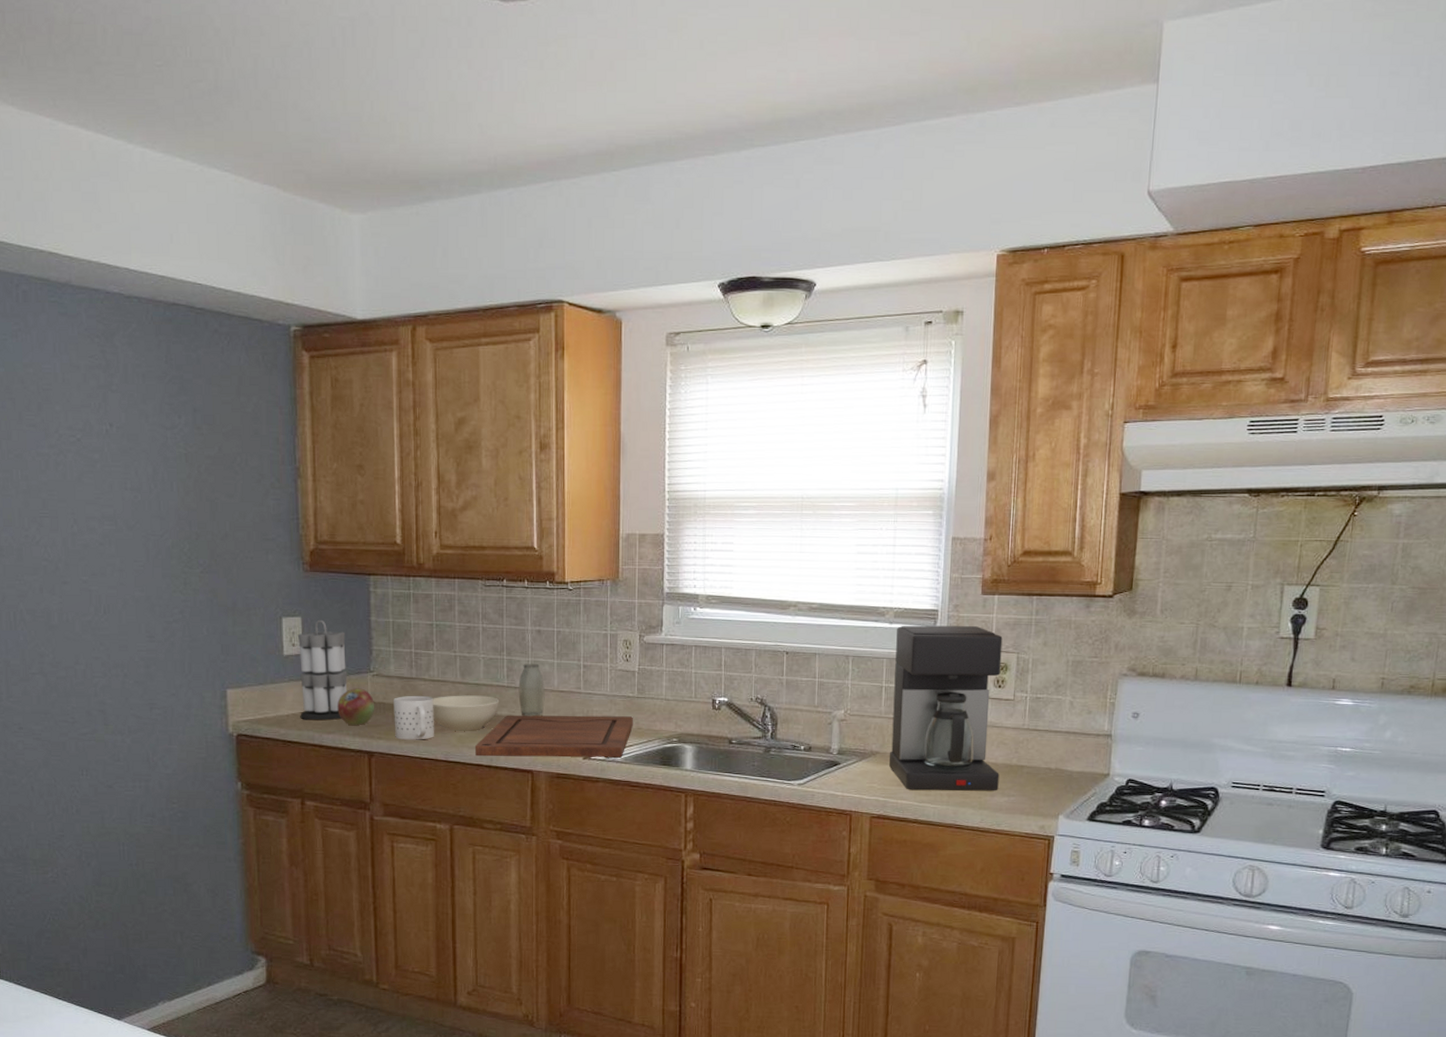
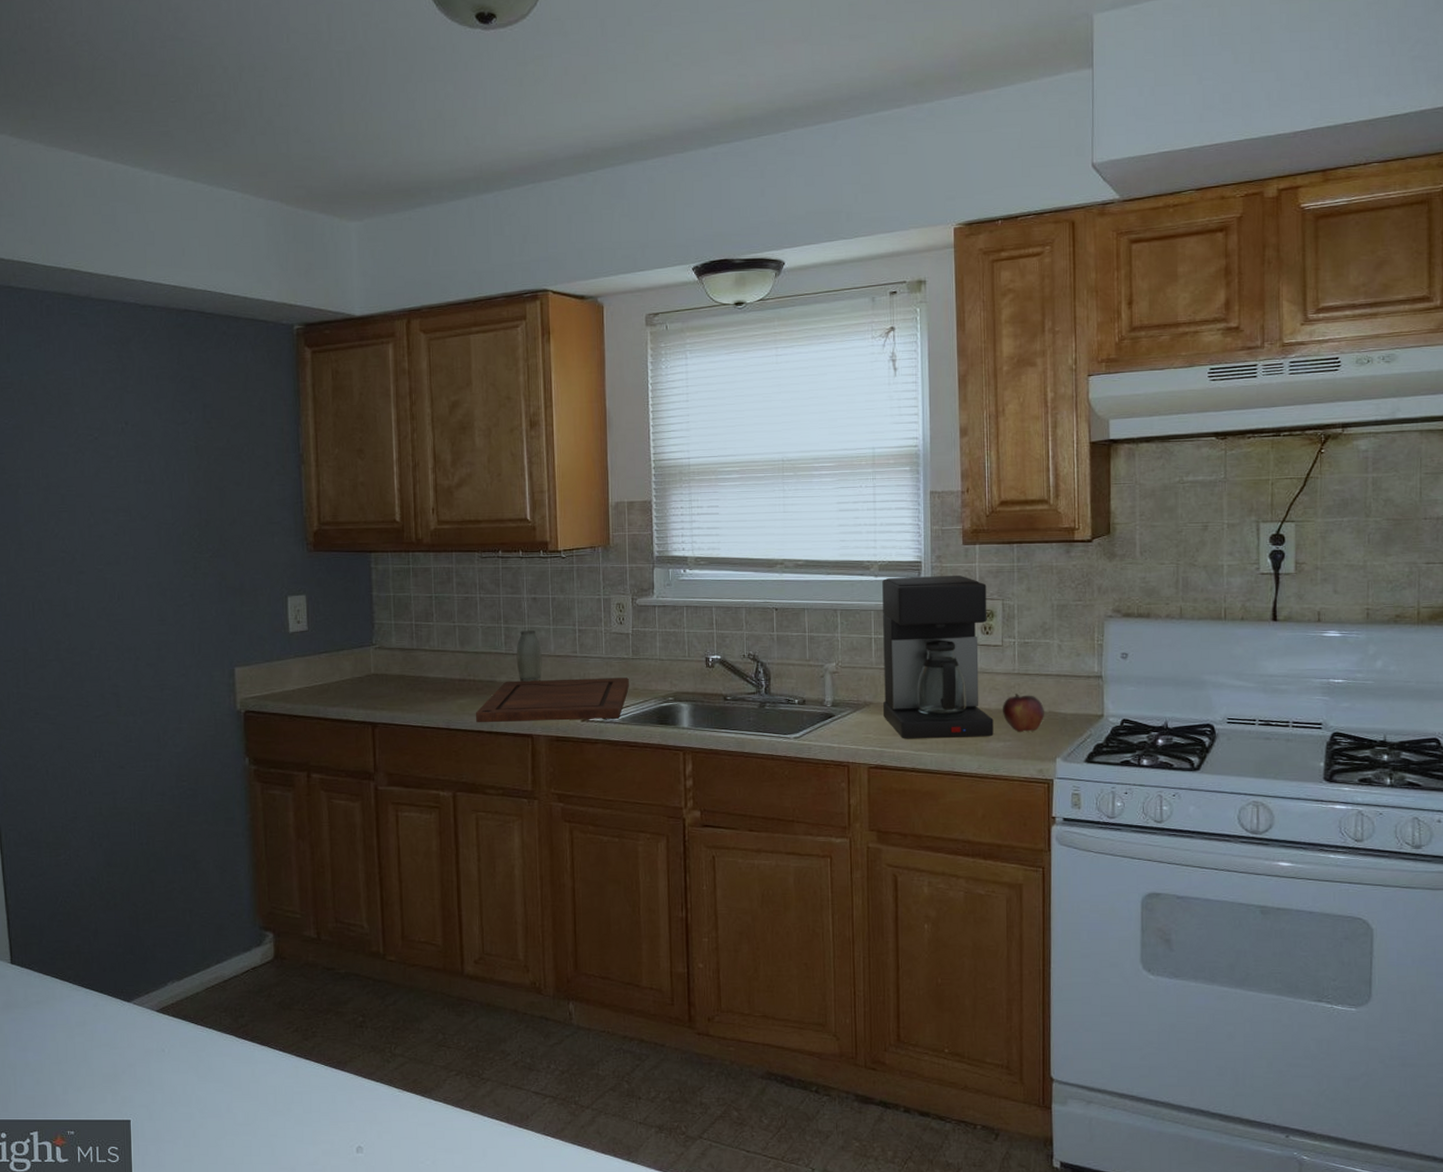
spice rack: present [297,619,348,721] -> none [302,597,351,694]
fruit: present [337,688,375,726] -> none [341,661,378,698]
mug: present [392,695,435,741] -> none [395,665,437,711]
bowl: present [433,695,500,731] -> none [433,663,498,699]
fruit: none [1008,748,1051,789] -> present [1002,693,1044,733]

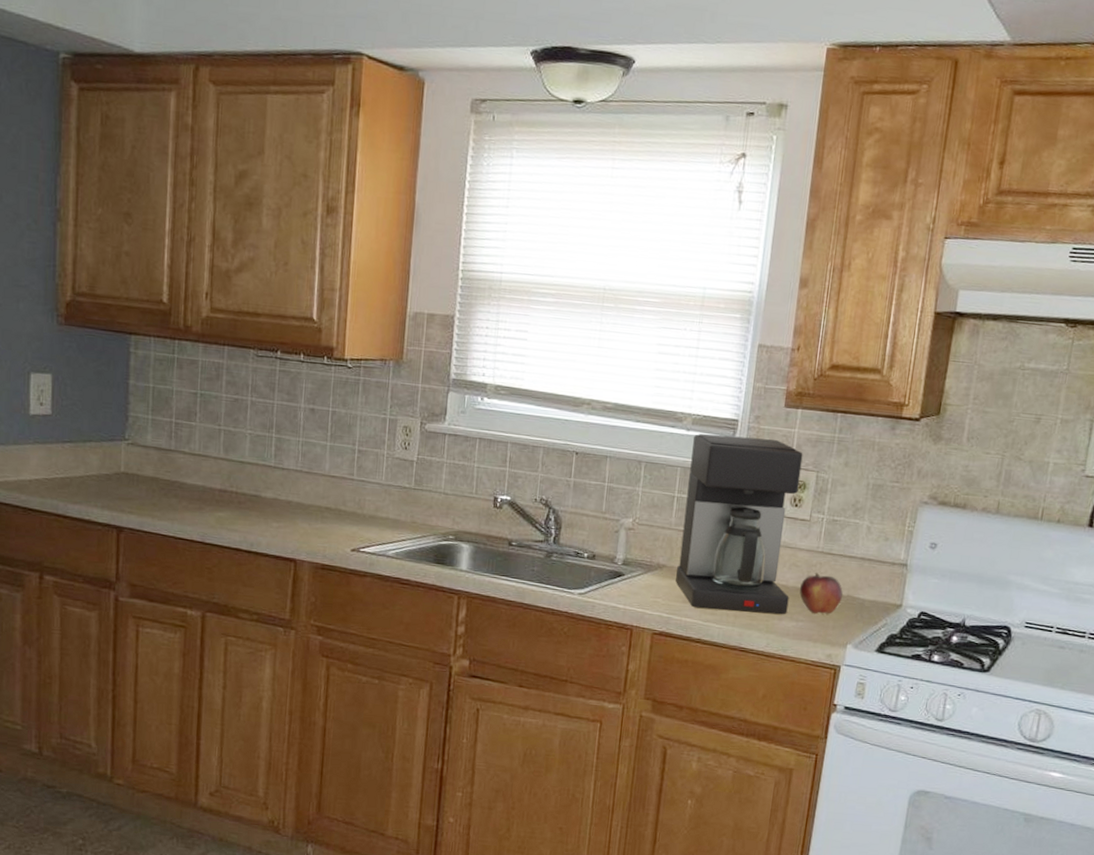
cutting board: present [475,678,630,723] -> none [234,497,409,552]
vase: present [516,630,542,682] -> none [285,444,315,502]

